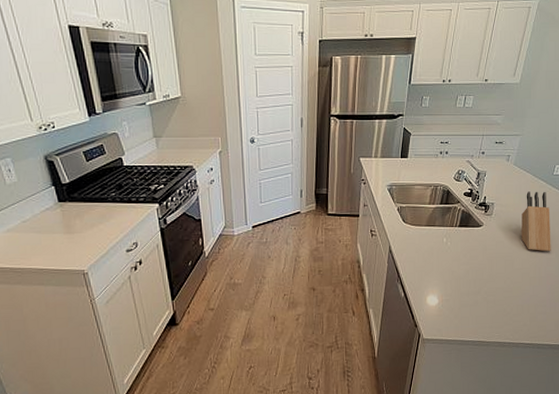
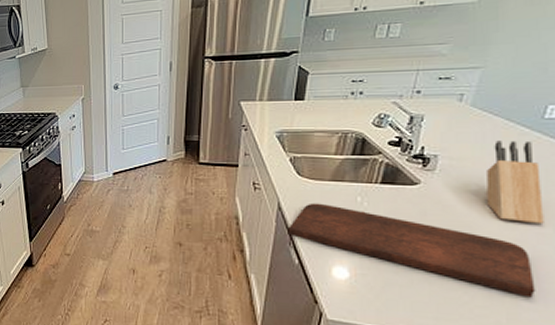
cutting board: none [396,245,545,305] -> present [288,203,536,298]

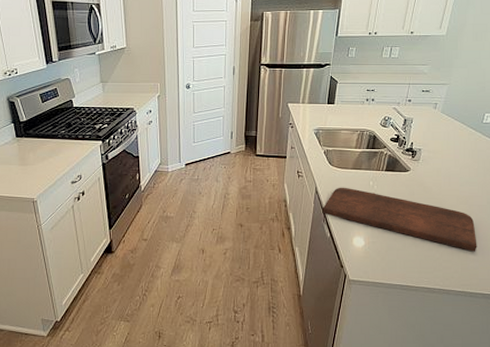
knife block: present [487,140,544,225] -> none [450,138,482,199]

